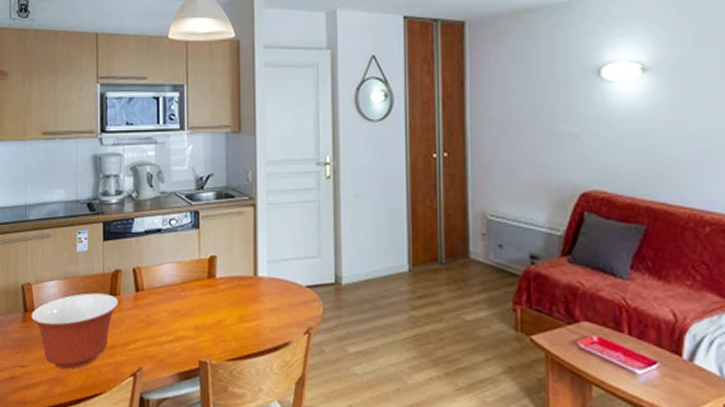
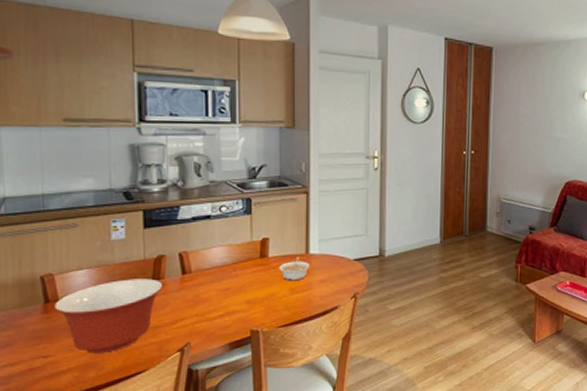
legume: none [226,279,259,307] -> present [279,257,311,281]

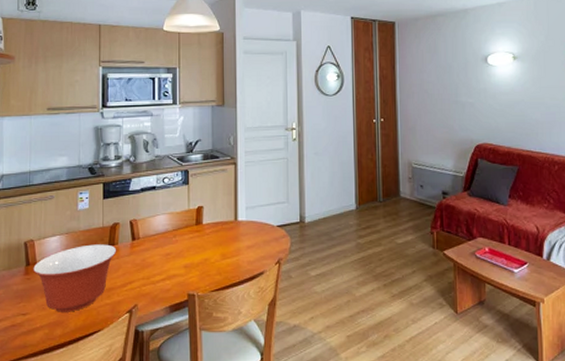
legume: present [279,257,311,281] -> none [212,224,239,247]

